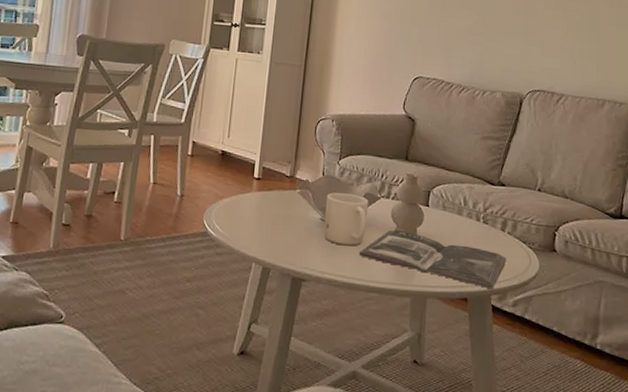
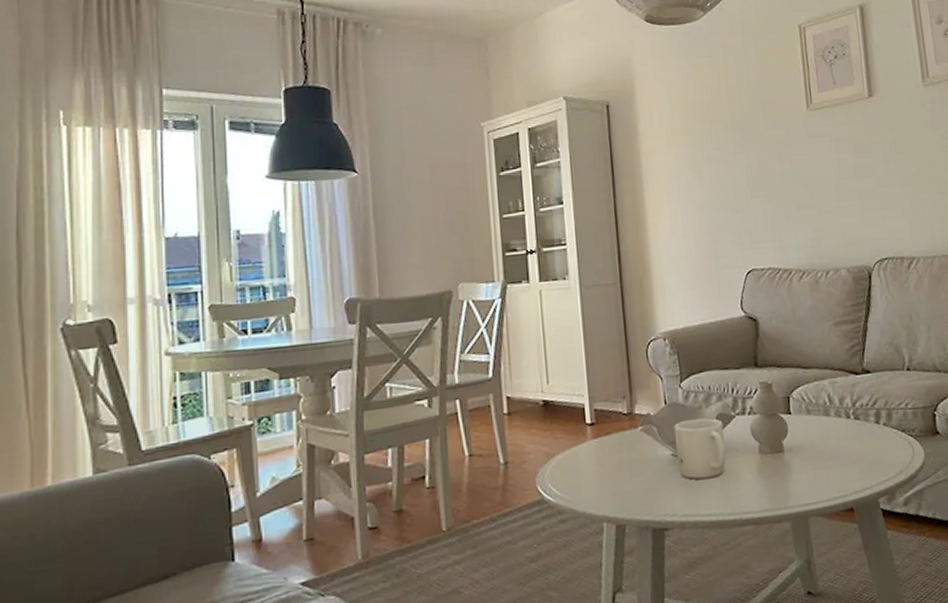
magazine: present [358,229,506,290] -> none [722,447,888,492]

